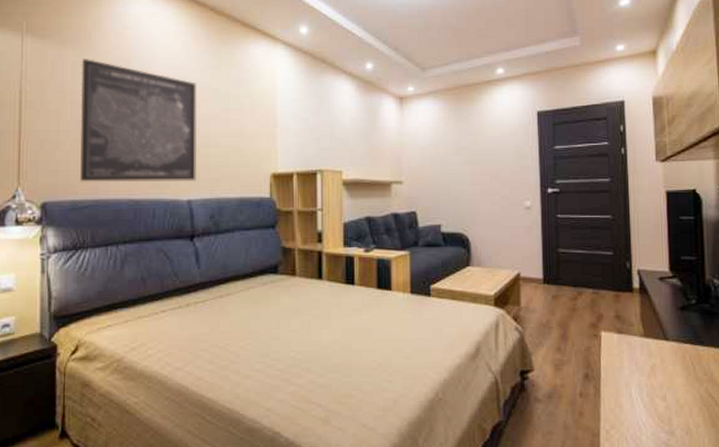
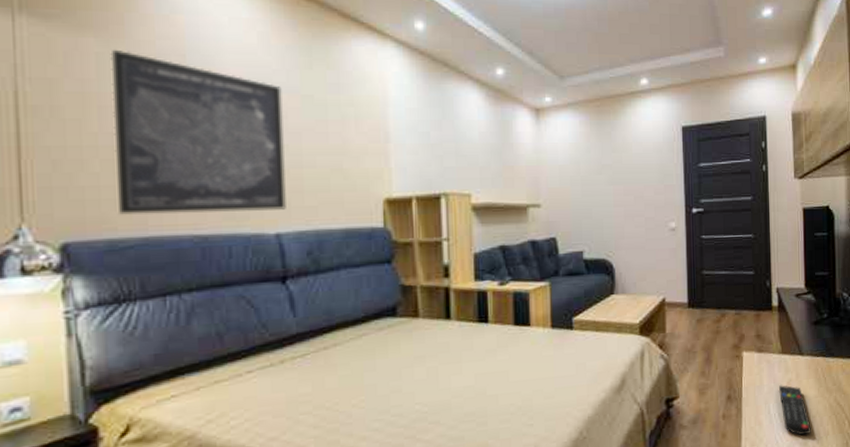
remote control: none [640,369,679,424] -> present [778,385,811,436]

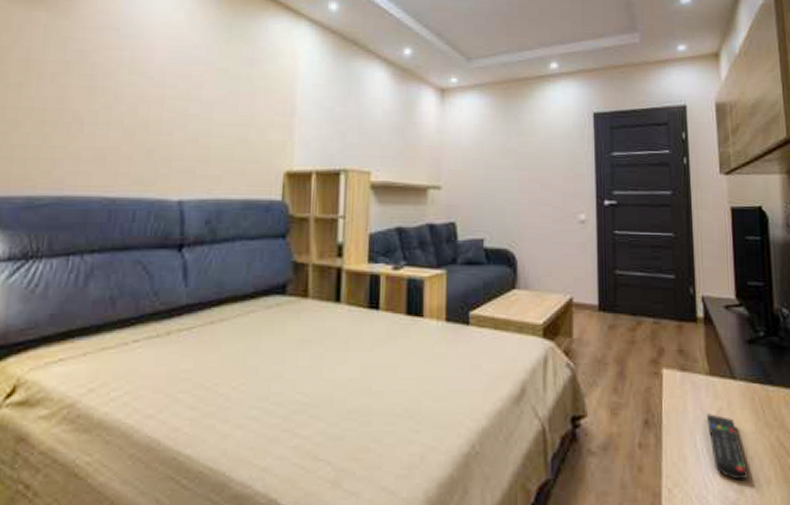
wall art: present [110,49,286,215] -> none [40,21,201,177]

